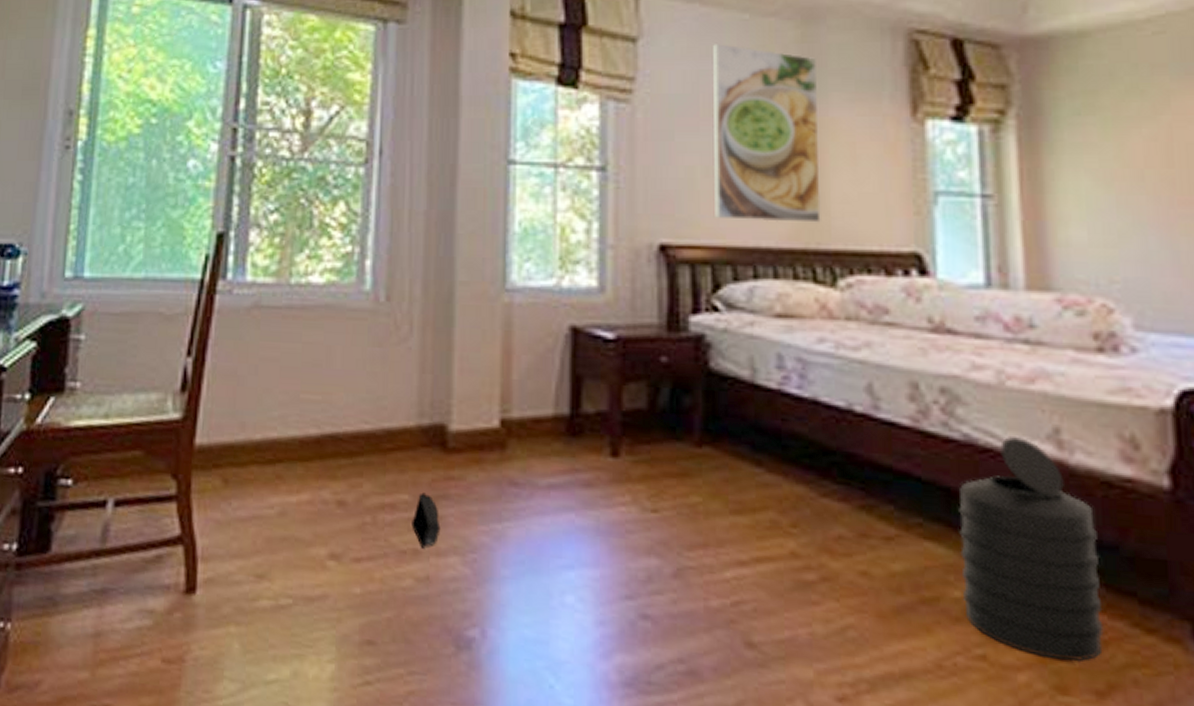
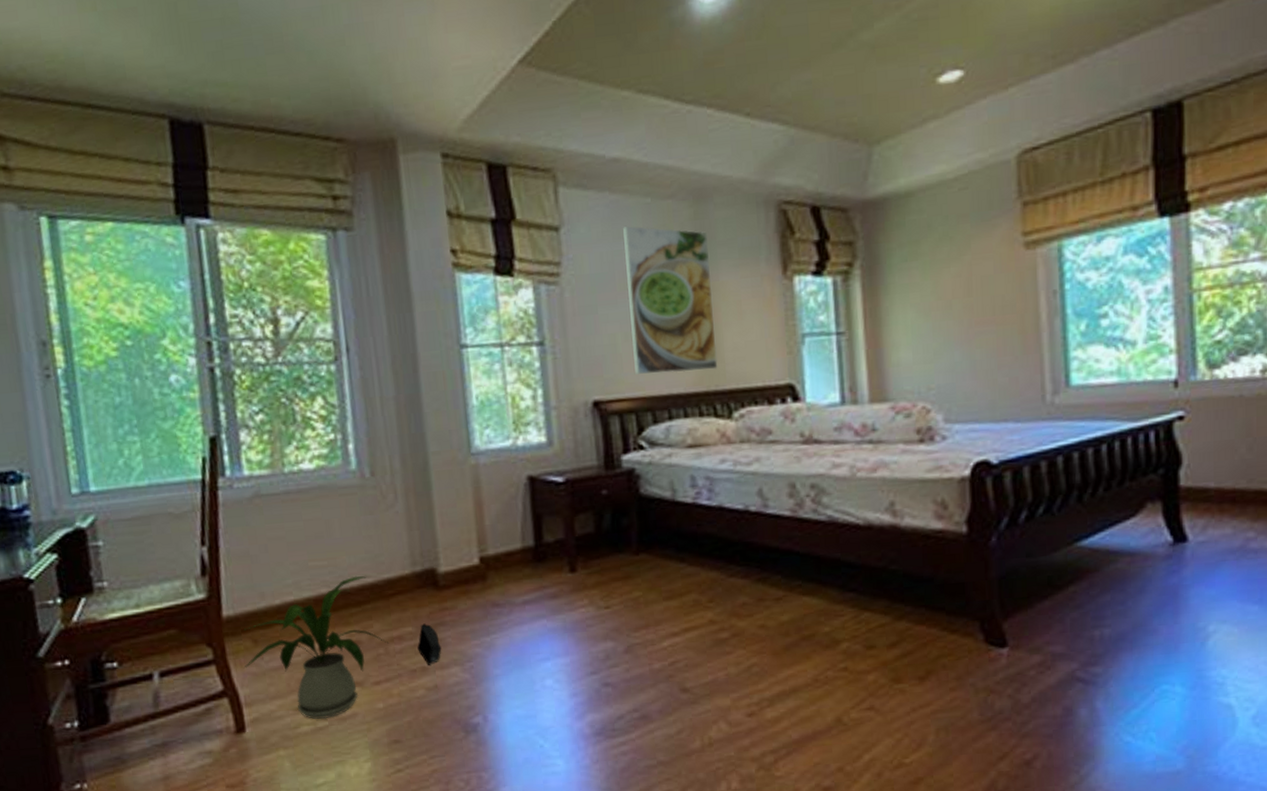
house plant: none [207,418,379,596] -> present [243,576,390,719]
trash can: present [959,437,1104,663] -> none [826,512,924,662]

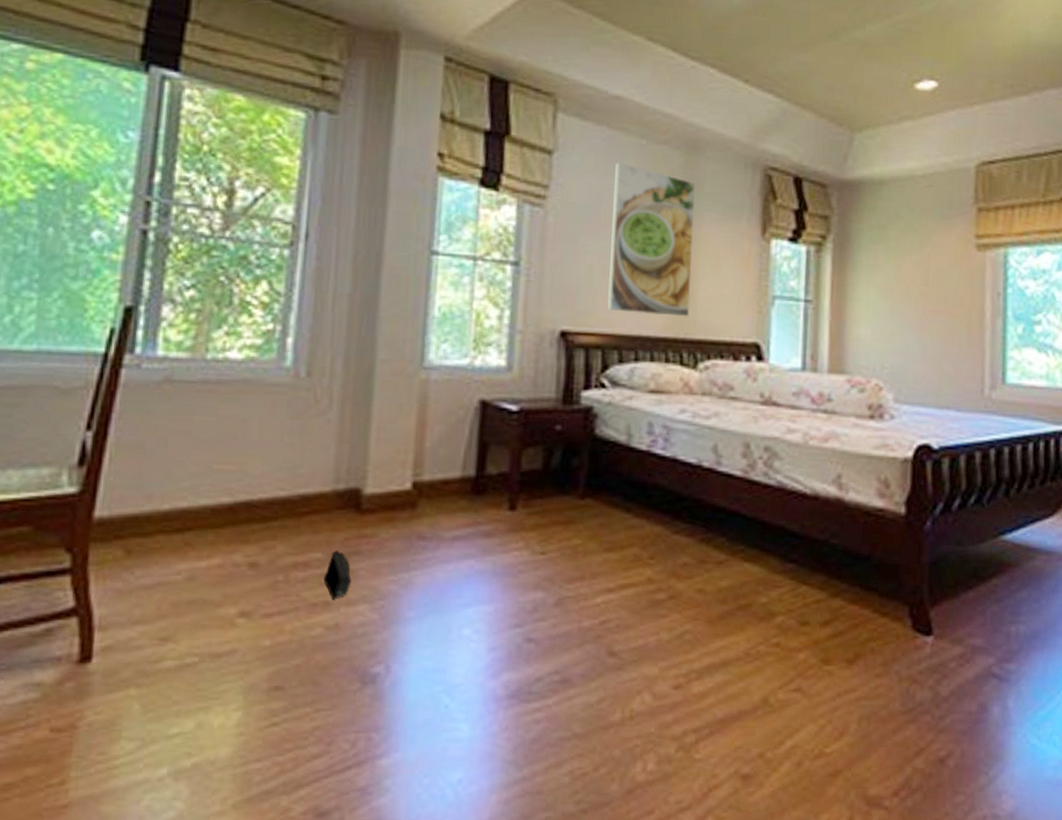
house plant: present [243,576,390,719] -> none [107,486,292,654]

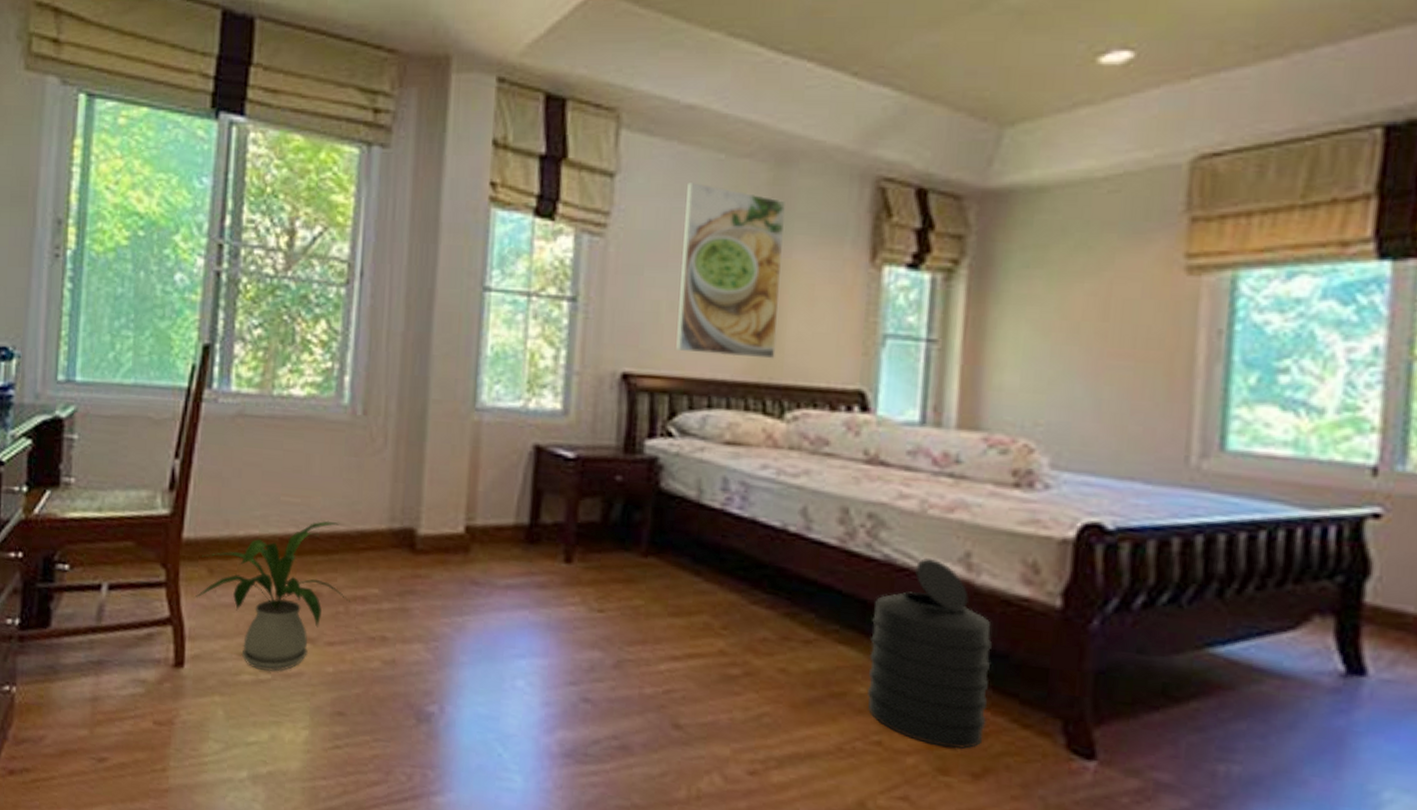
house plant: none [107,486,292,654] -> present [194,520,351,672]
gun holster: present [323,550,352,600] -> none [381,588,407,636]
trash can: none [767,482,858,641] -> present [868,558,992,750]

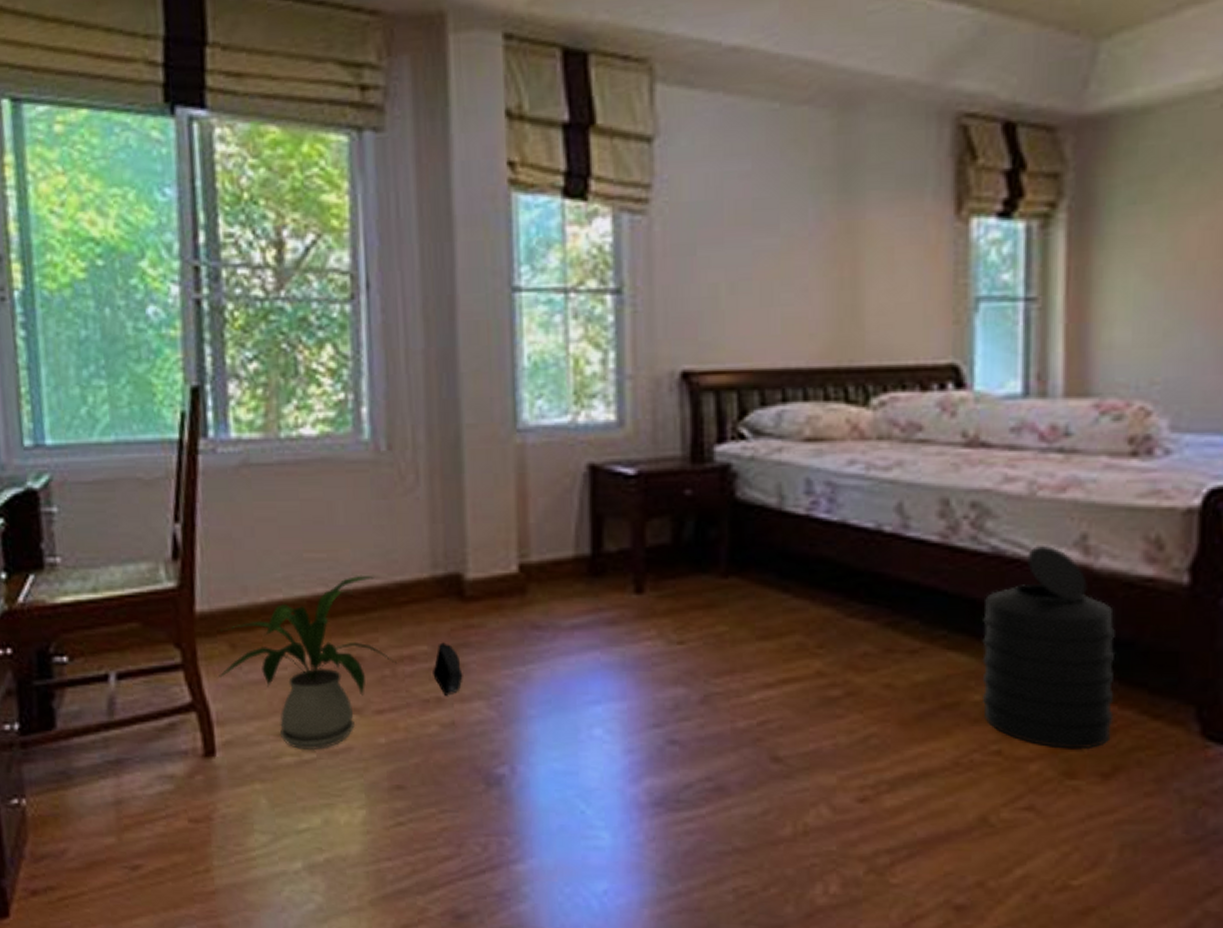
gun holster: none [381,588,407,636] -> present [433,642,463,696]
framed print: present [676,182,785,359] -> none [737,139,855,340]

